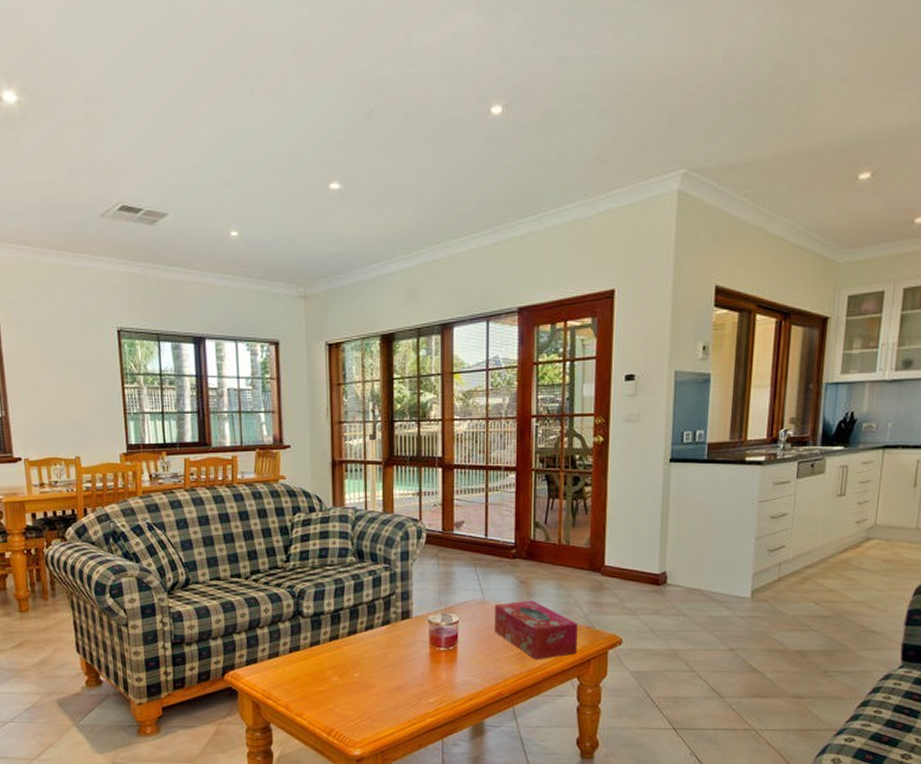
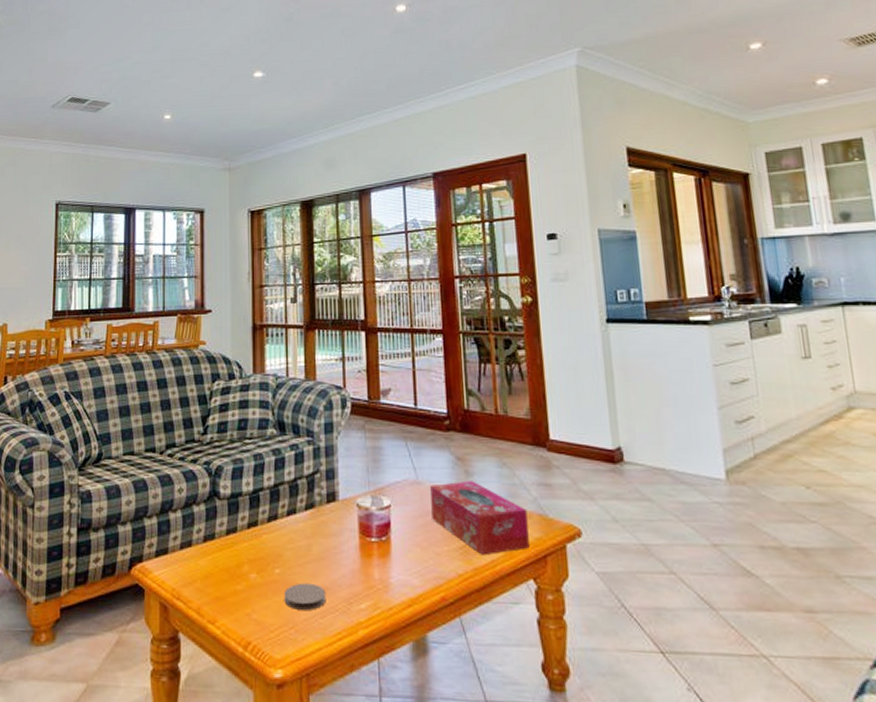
coaster: none [362,683,399,704] -> present [284,583,326,610]

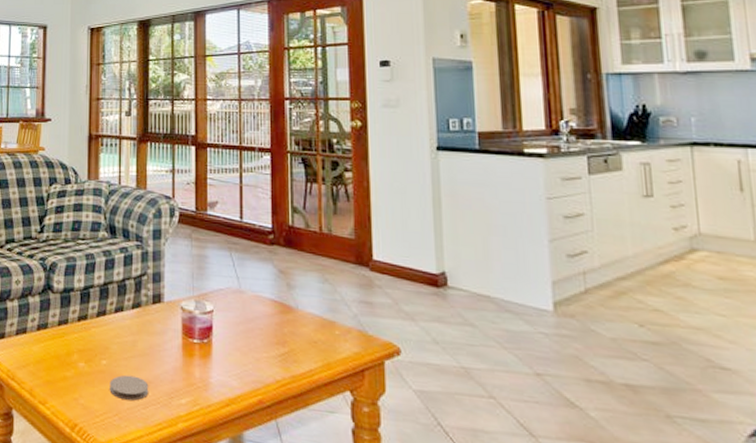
tissue box: present [430,480,529,556] -> none [252,293,348,365]

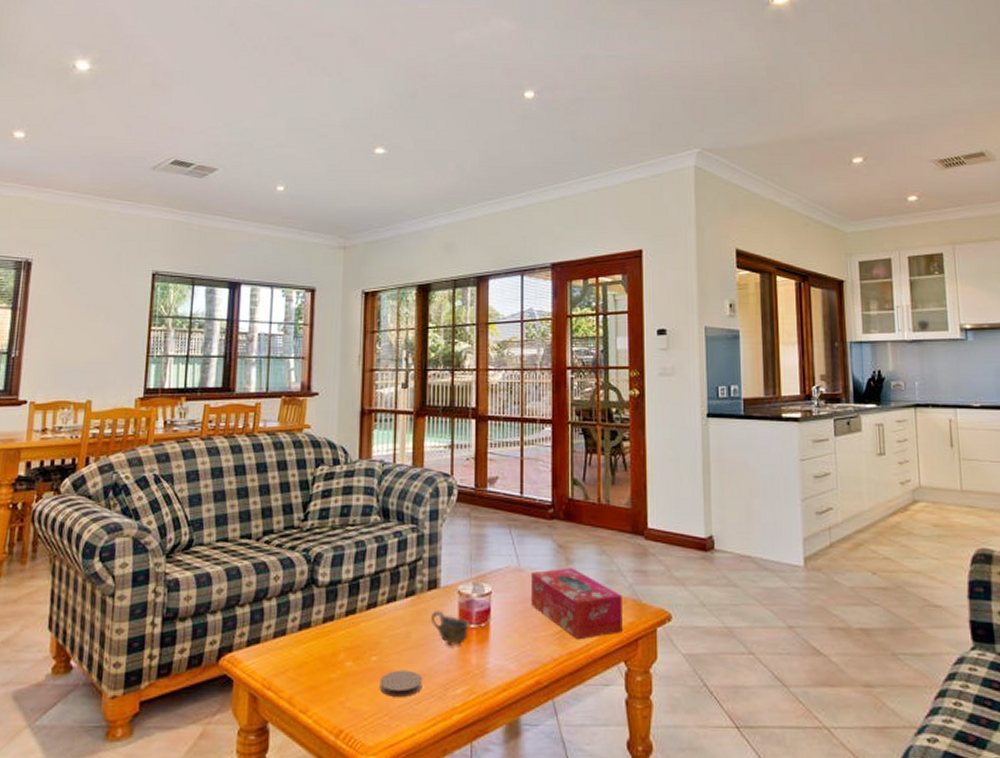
cup: none [156,322,192,358] -> present [431,610,470,646]
tissue box: none [252,293,348,365] -> present [531,568,623,640]

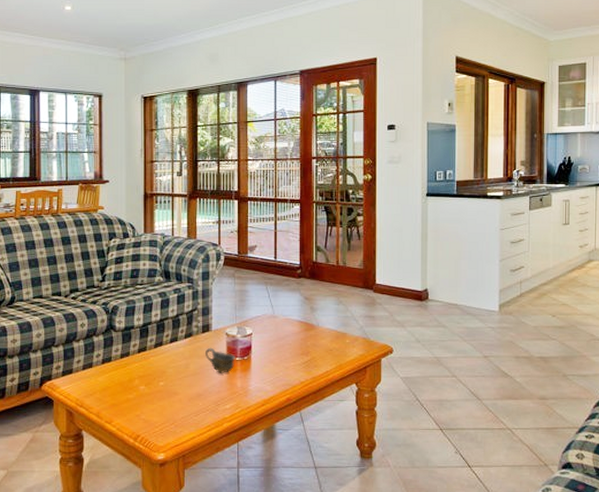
coaster: present [379,670,423,697] -> none [167,391,200,411]
tissue box: present [531,568,623,640] -> none [283,314,355,368]

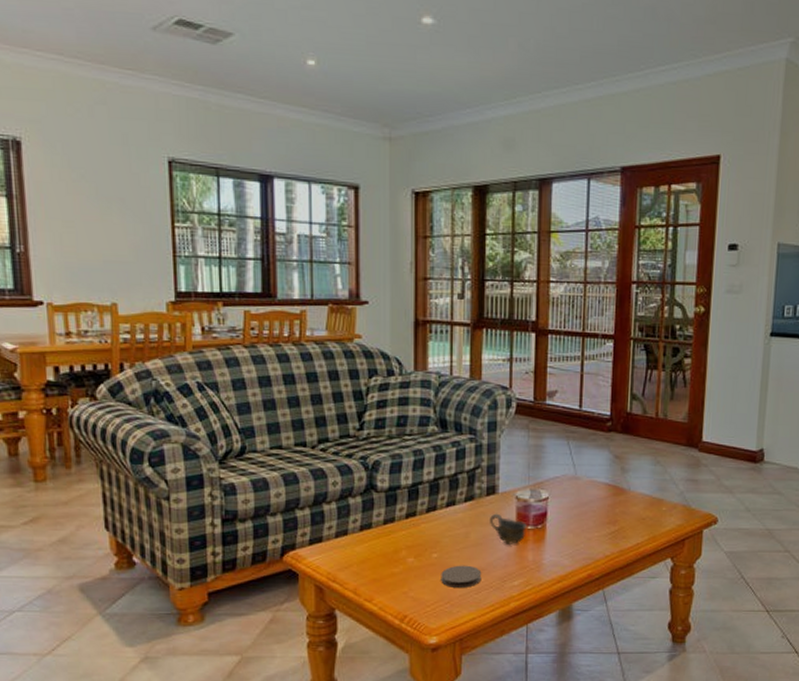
coaster: none [167,391,200,411] -> present [441,565,482,588]

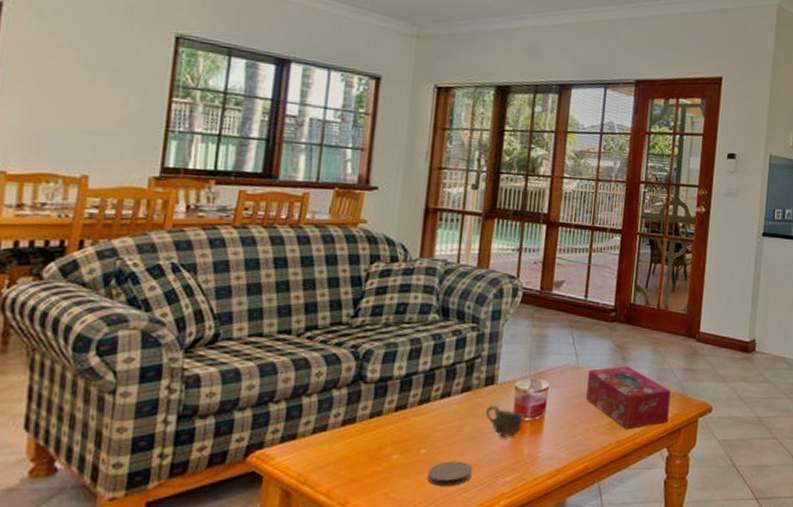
tissue box: none [586,476,673,540] -> present [586,366,671,430]

